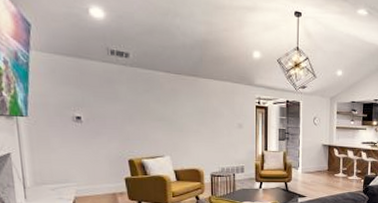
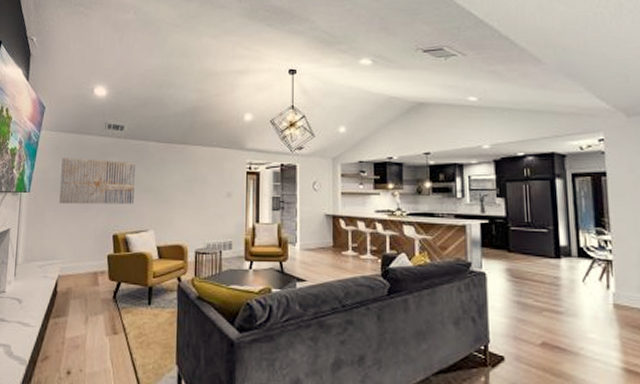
wall art: none [61,82,147,132] -> present [59,158,135,205]

